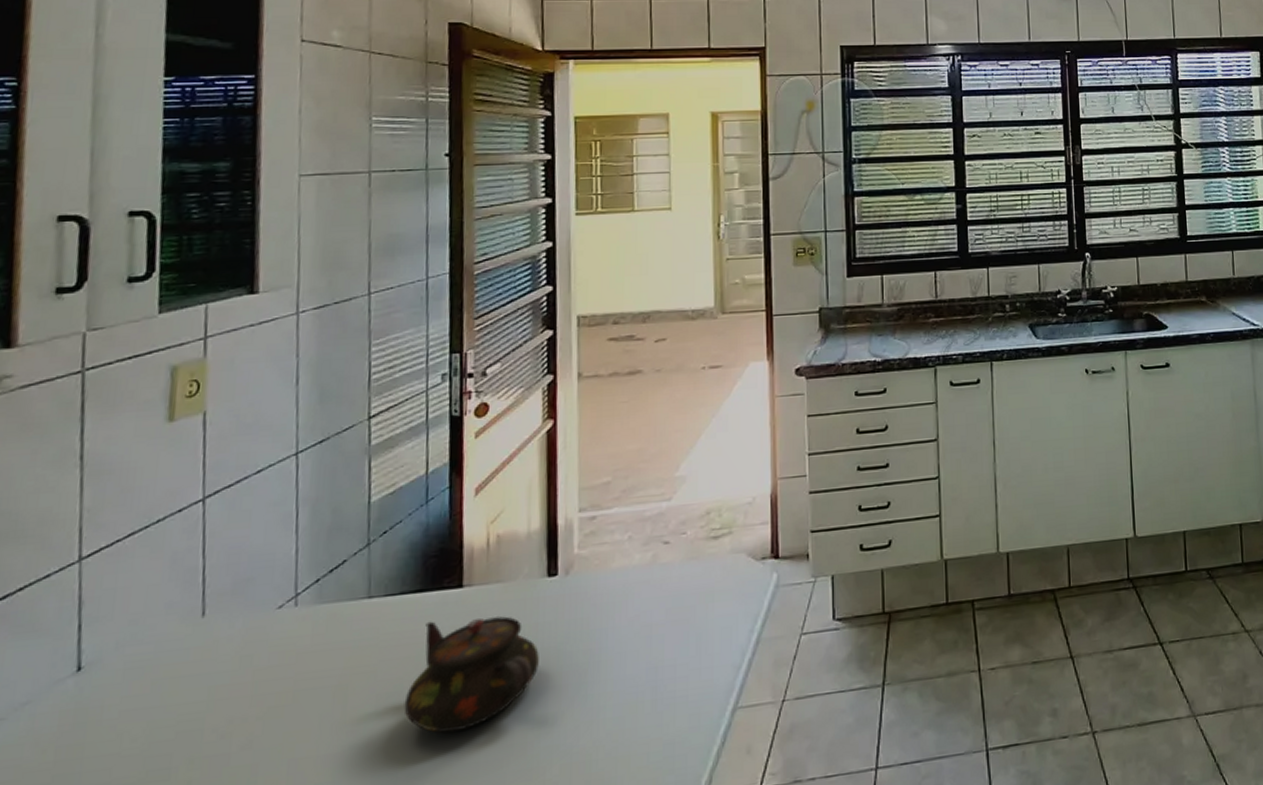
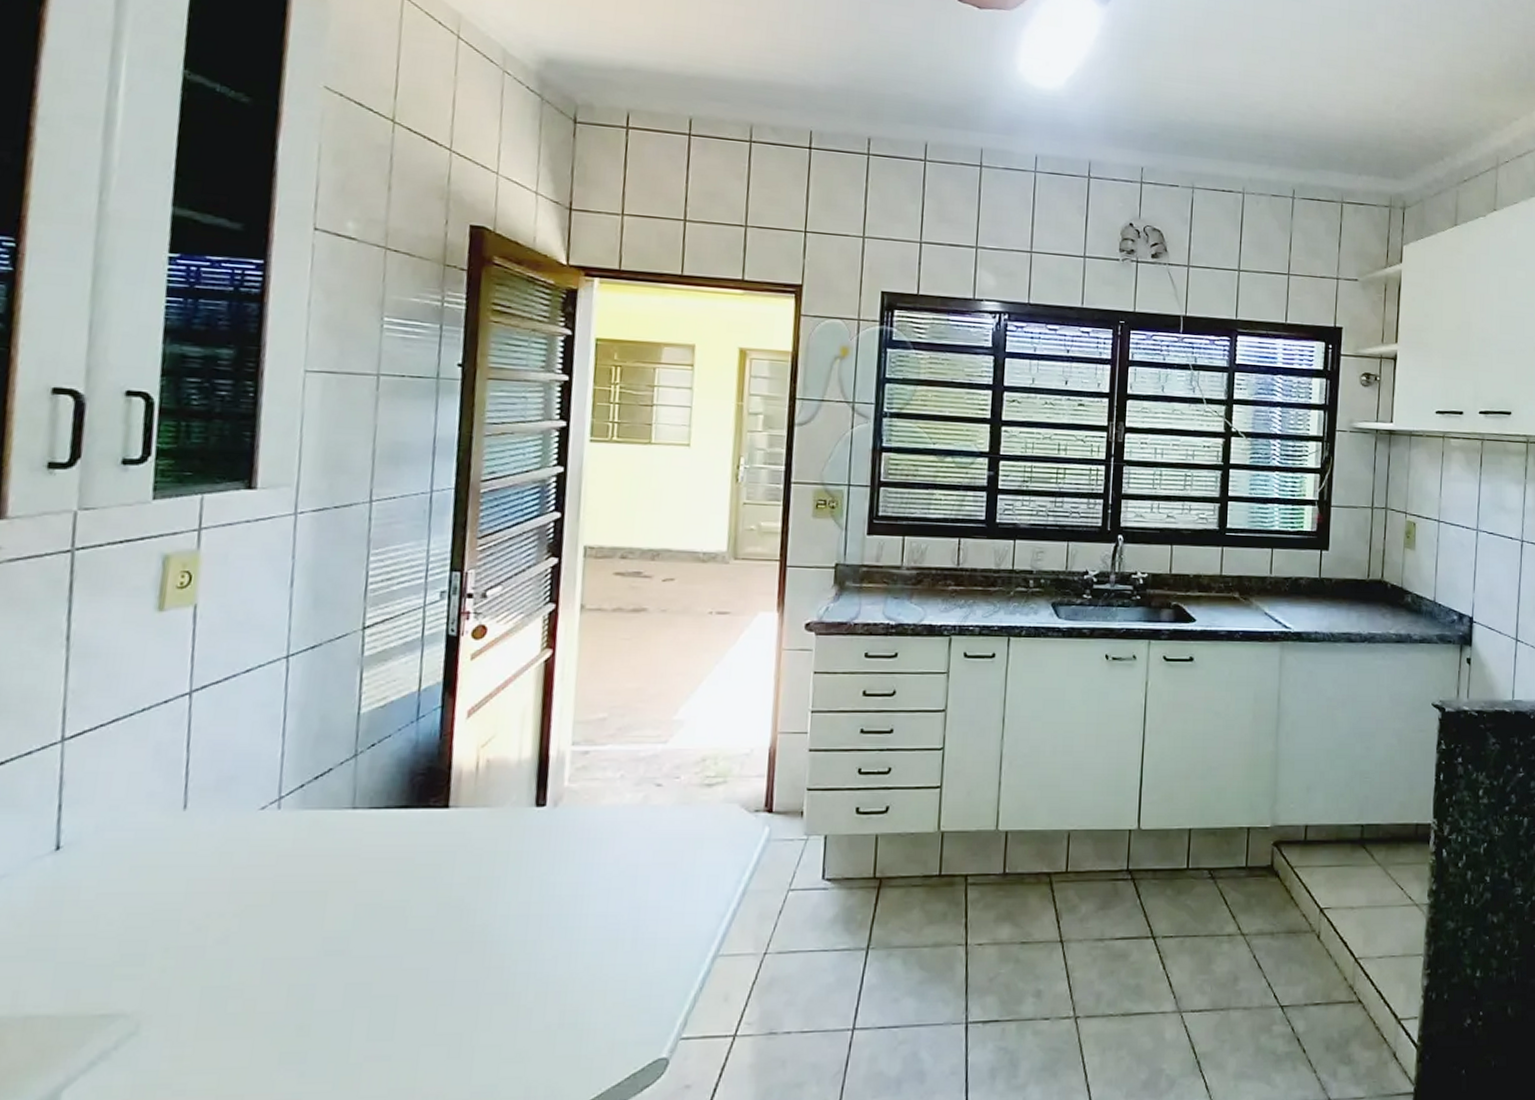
teapot: present [404,616,539,734] -> none [382,838,522,950]

